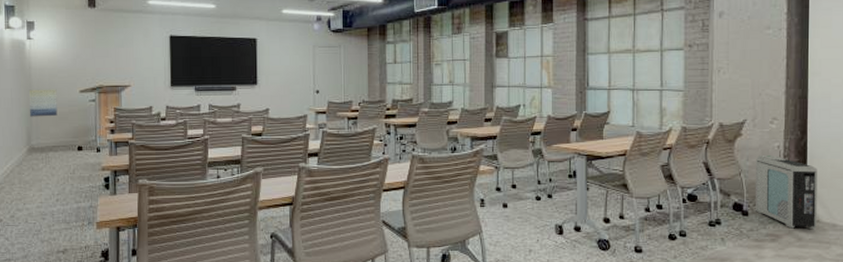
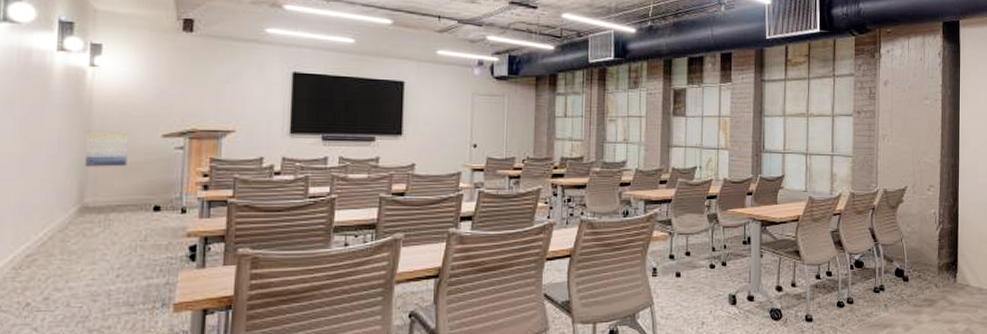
air purifier: present [754,154,817,230] -> none [914,221,967,294]

